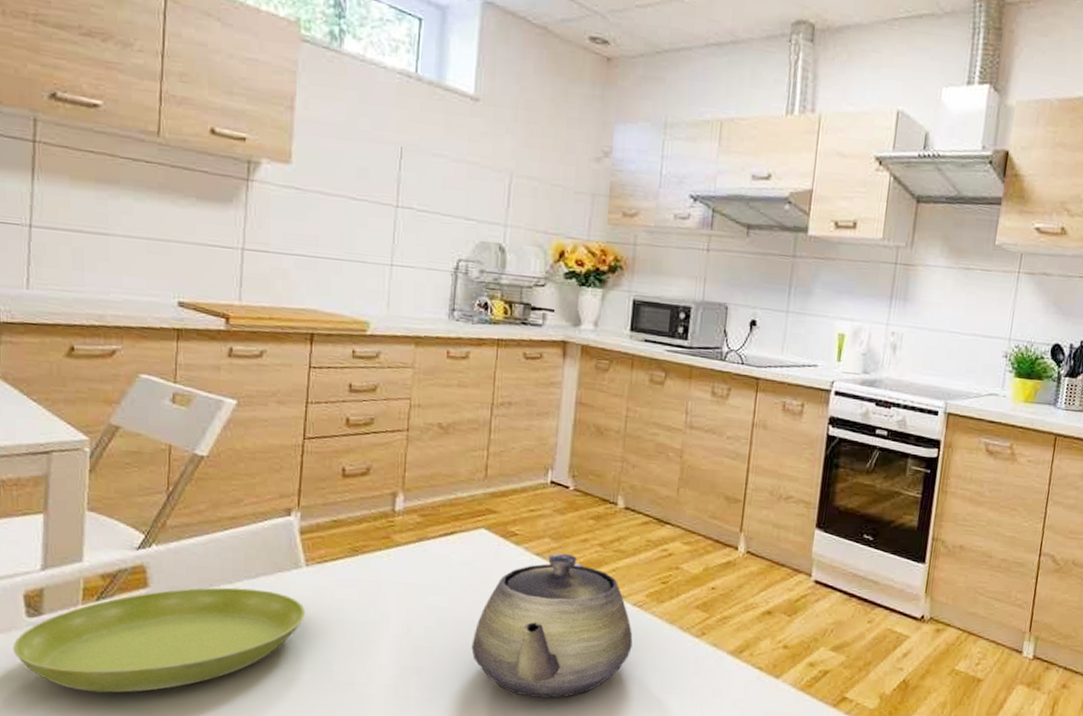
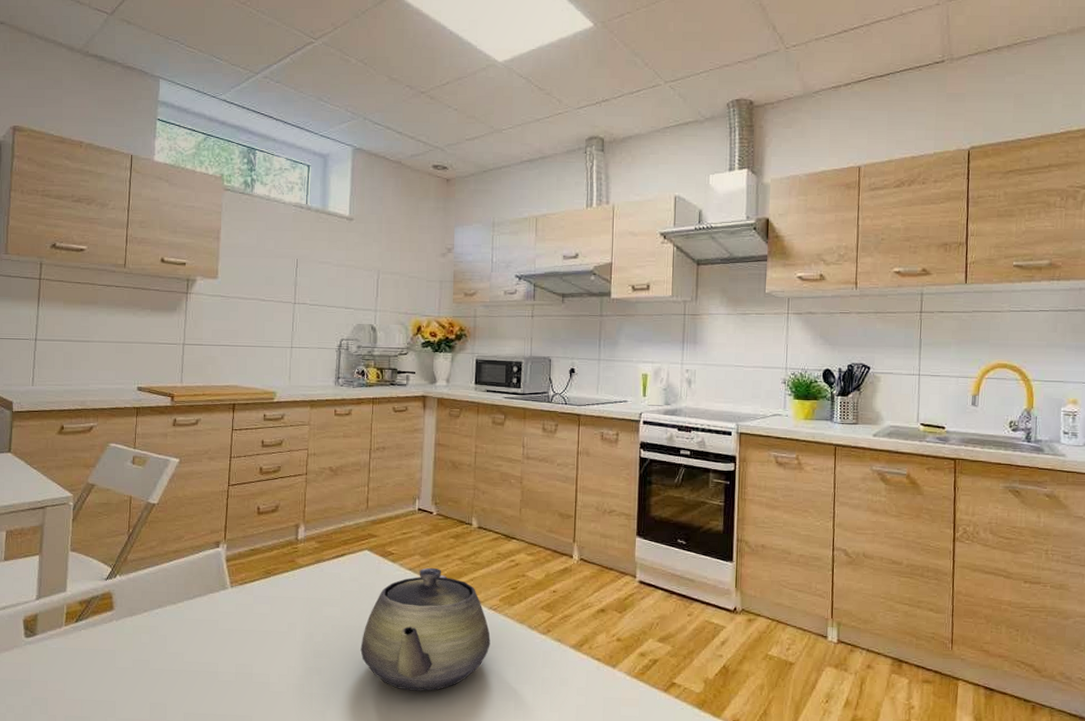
saucer: present [12,587,305,693] -> none [14,607,230,697]

